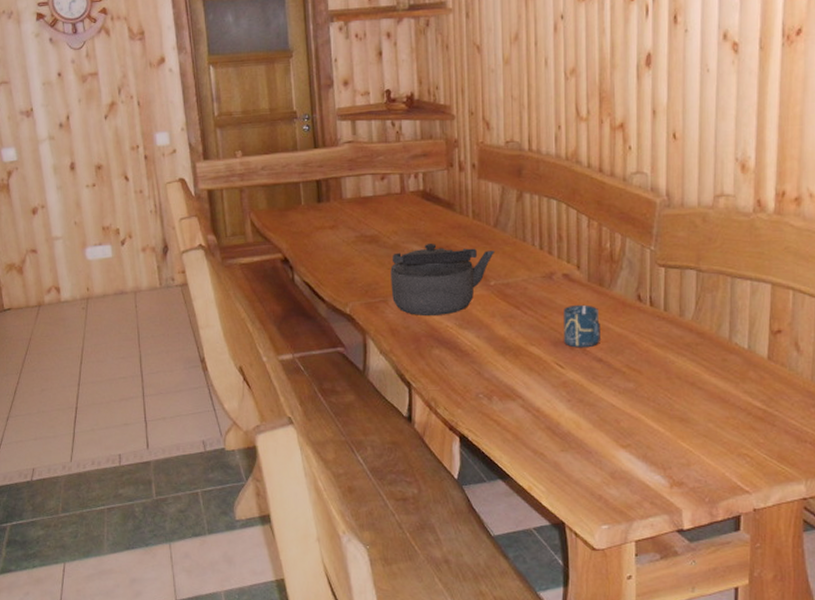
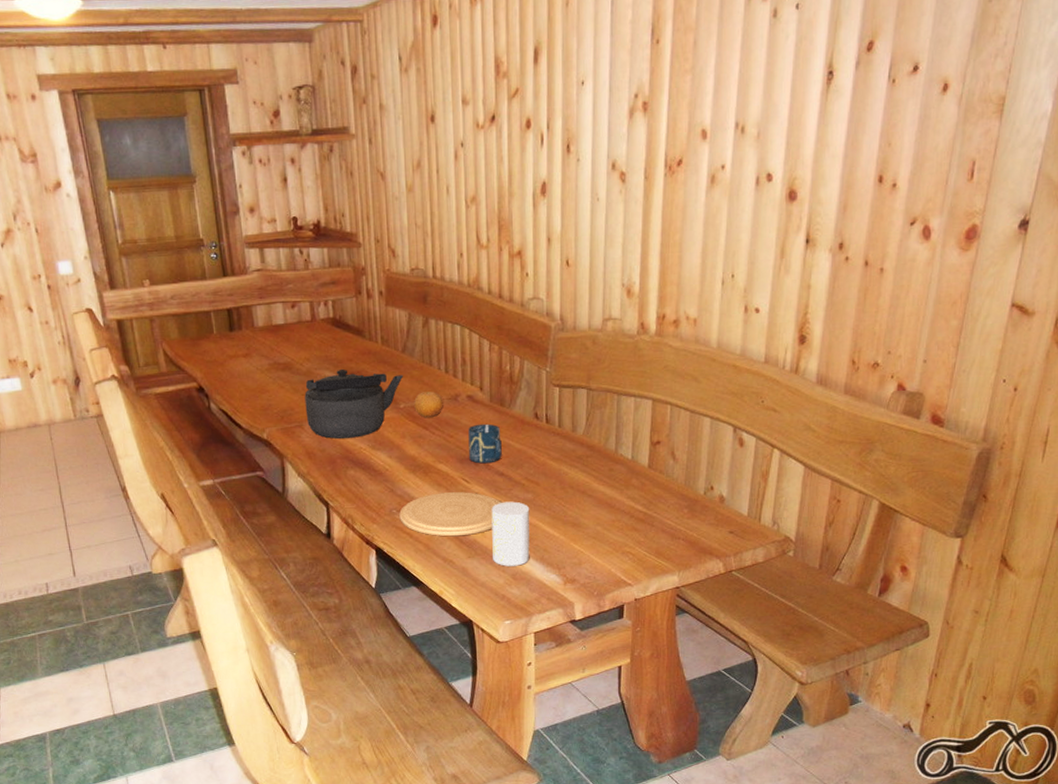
plate: none [486,378,600,427] -> present [399,492,502,537]
fruit: none [505,269,538,296] -> present [414,391,444,417]
cup: none [588,390,631,463] -> present [491,501,530,566]

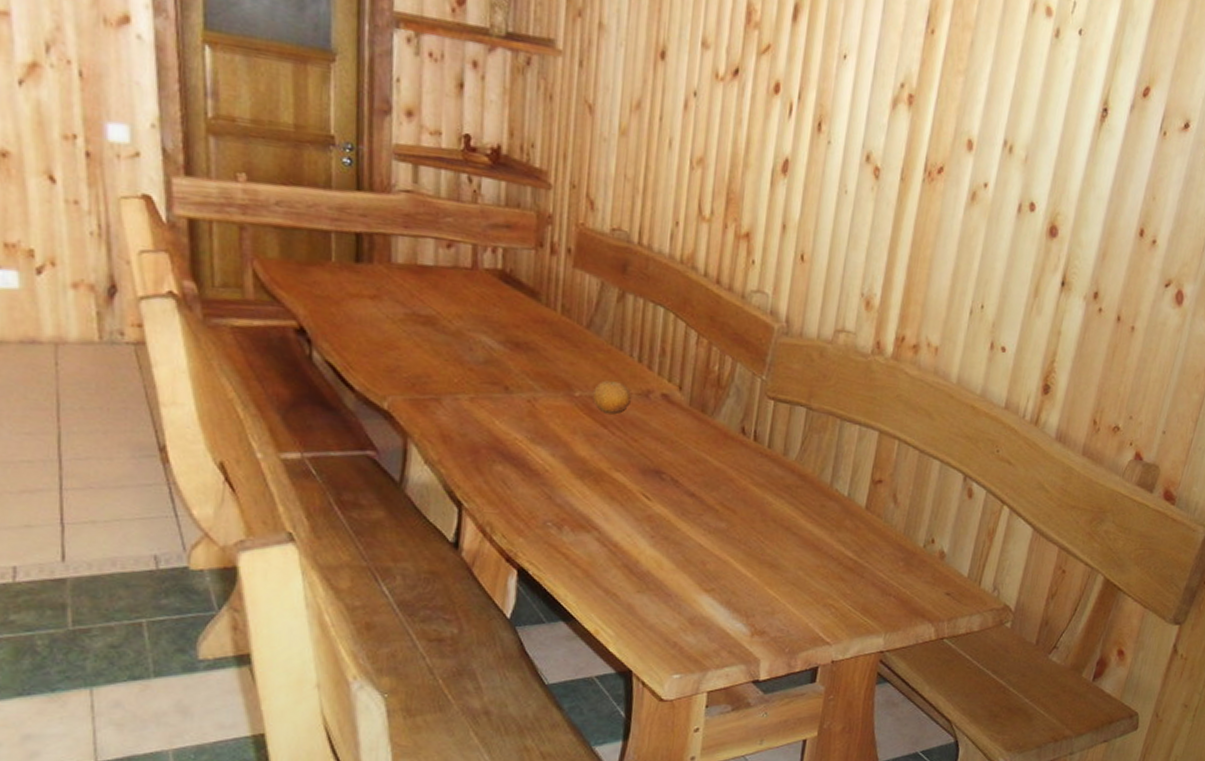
kettle: present [304,368,404,439] -> none [447,335,585,426]
plate: present [399,492,502,537] -> none [555,507,688,565]
cup: present [468,423,502,464] -> none [654,430,697,480]
cup: present [491,501,530,566] -> none [668,528,721,609]

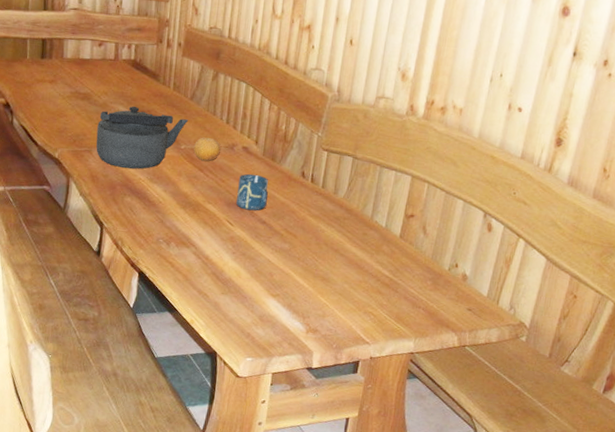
kettle: none [447,335,585,426] -> present [96,106,189,169]
cup: none [654,430,697,480] -> present [236,173,268,211]

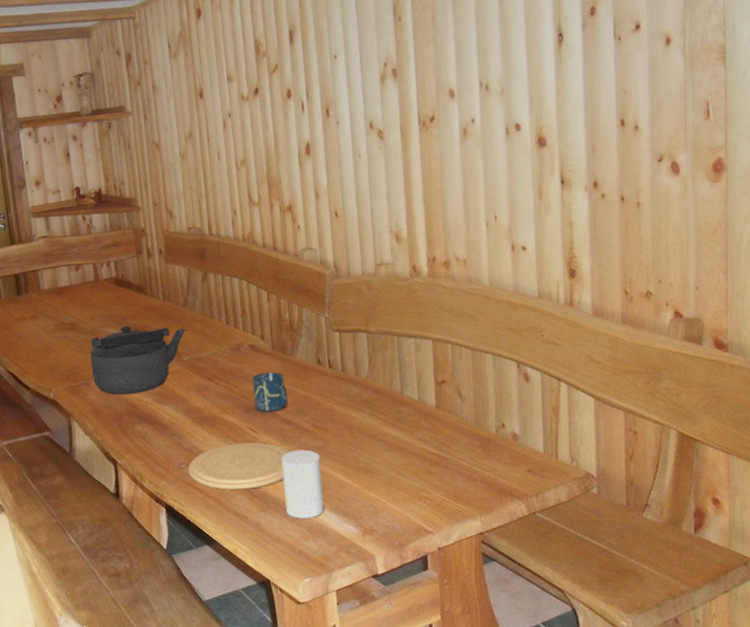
plate: none [165,230,260,274] -> present [188,442,292,490]
fruit: present [193,137,222,161] -> none [197,343,227,369]
cup: none [244,247,285,309] -> present [281,449,325,519]

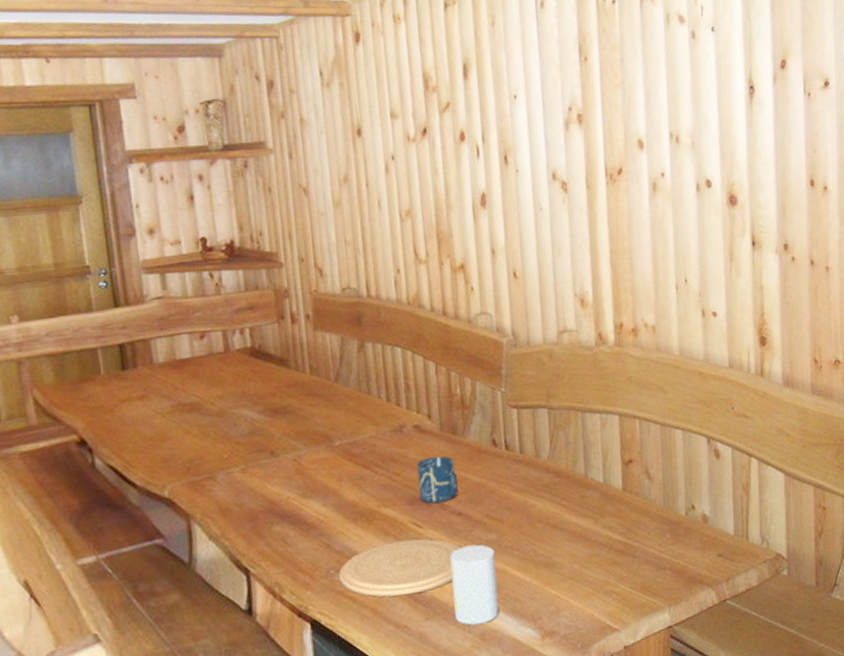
kettle: present [90,325,186,395] -> none [217,405,338,490]

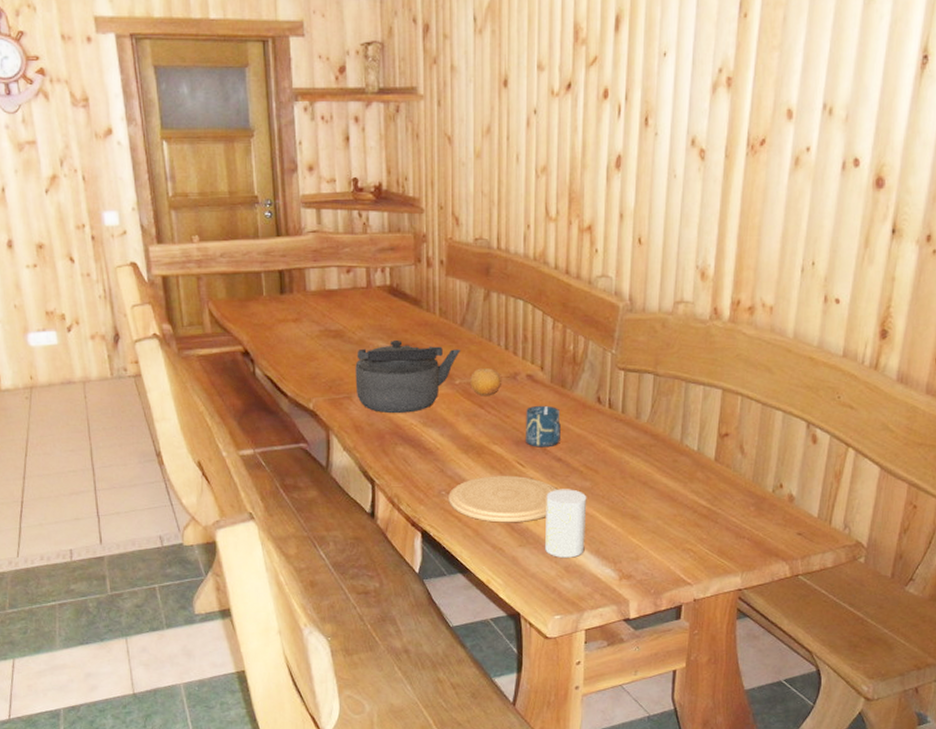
kettle: none [217,405,338,490] -> present [355,339,461,413]
fruit: none [351,423,388,455] -> present [470,368,502,395]

